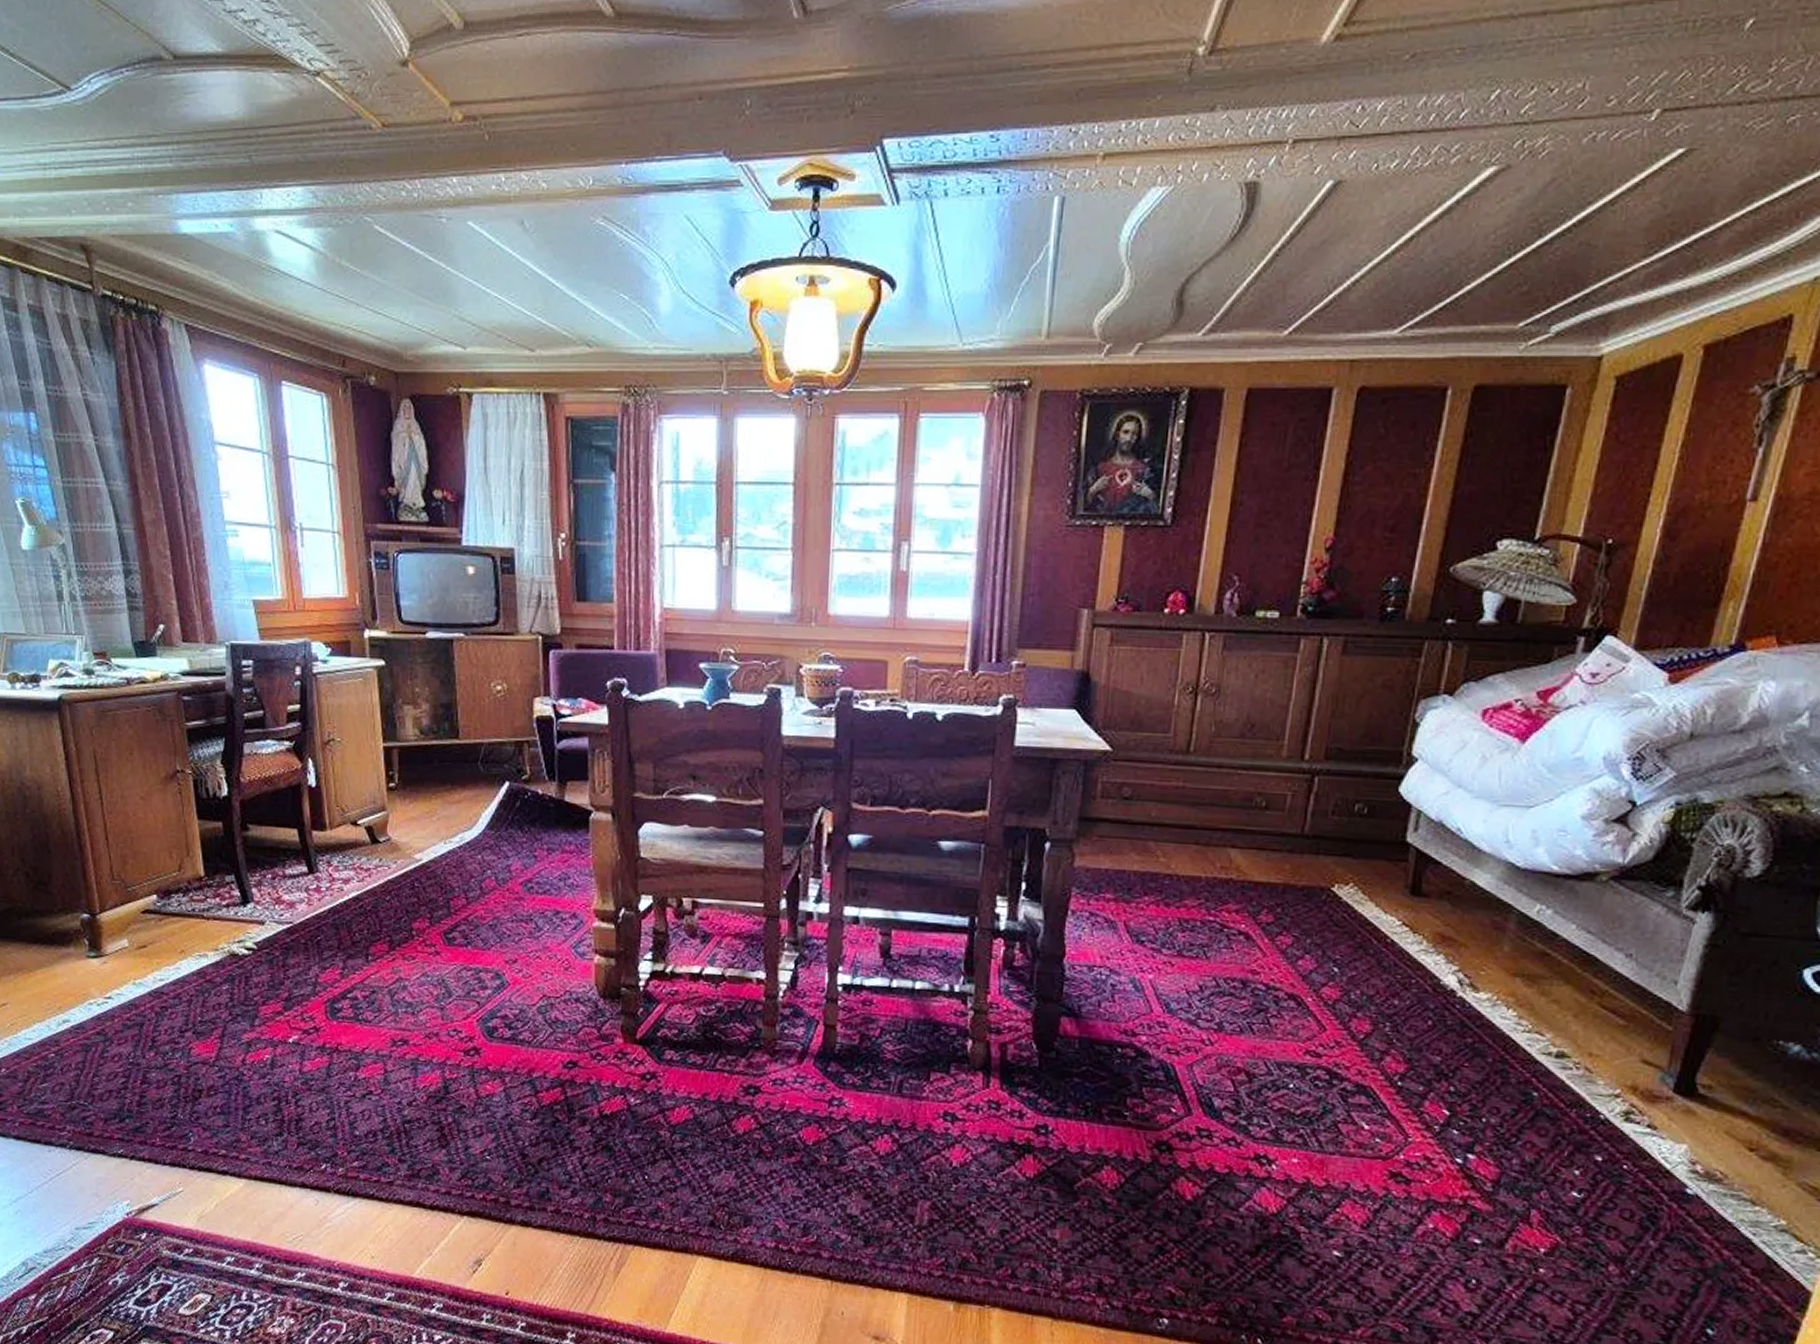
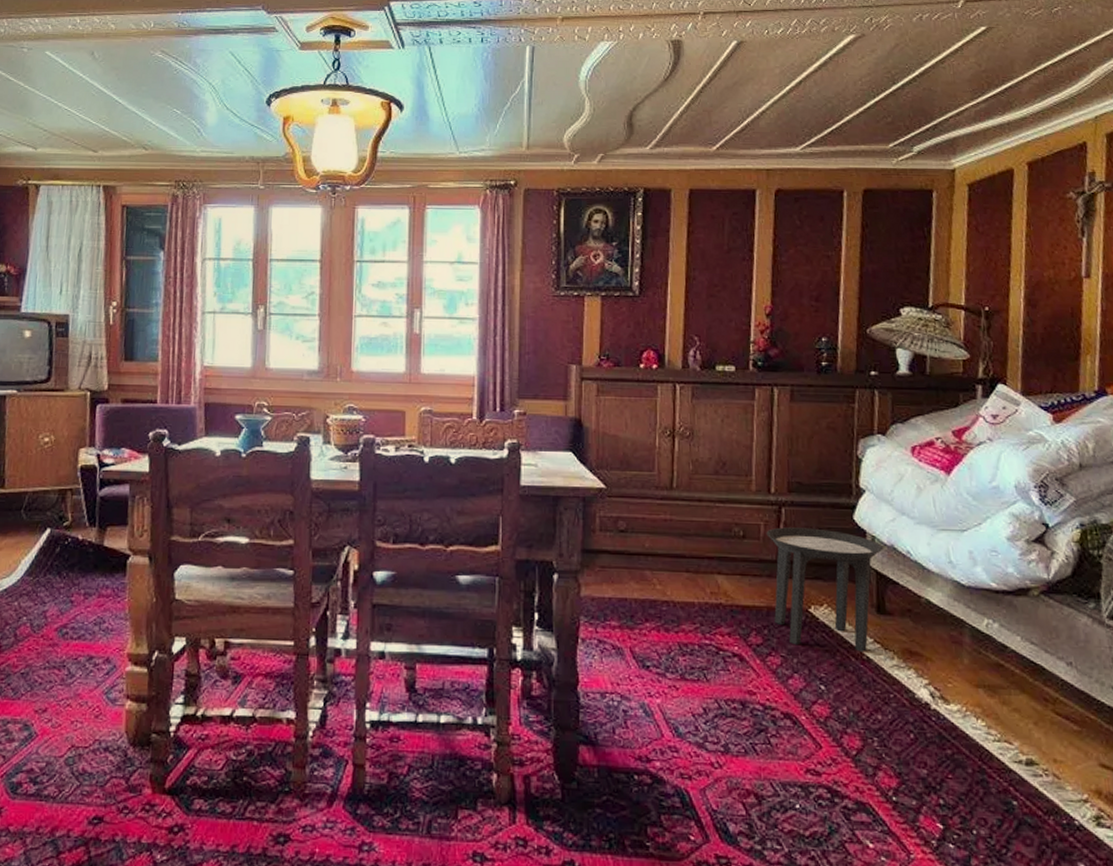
side table: none [1290,798,1429,935] -> present [766,527,883,652]

